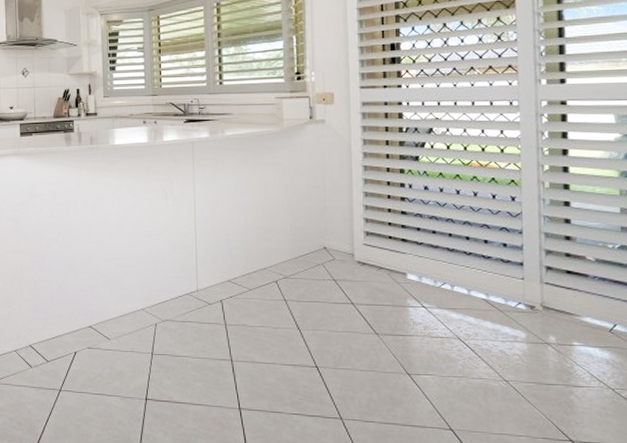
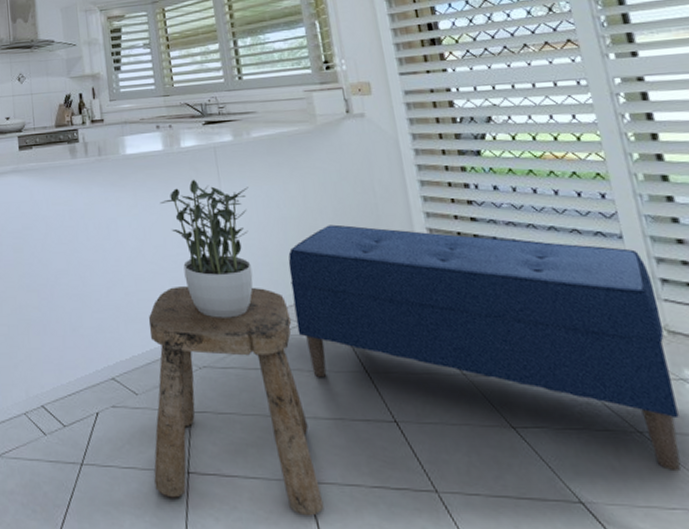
stool: none [118,256,252,433] -> present [148,286,324,516]
potted plant: none [141,168,218,283] -> present [159,179,253,318]
bench: none [245,212,541,409] -> present [288,224,682,470]

